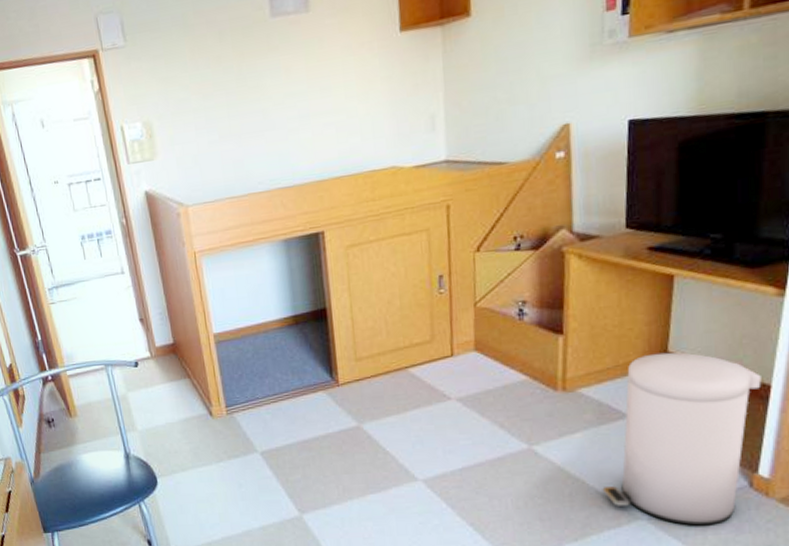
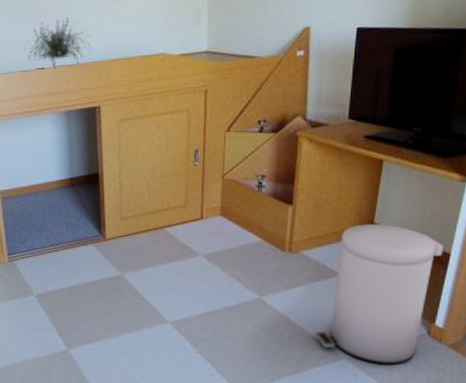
plant: none [233,134,310,192] -> present [23,17,92,68]

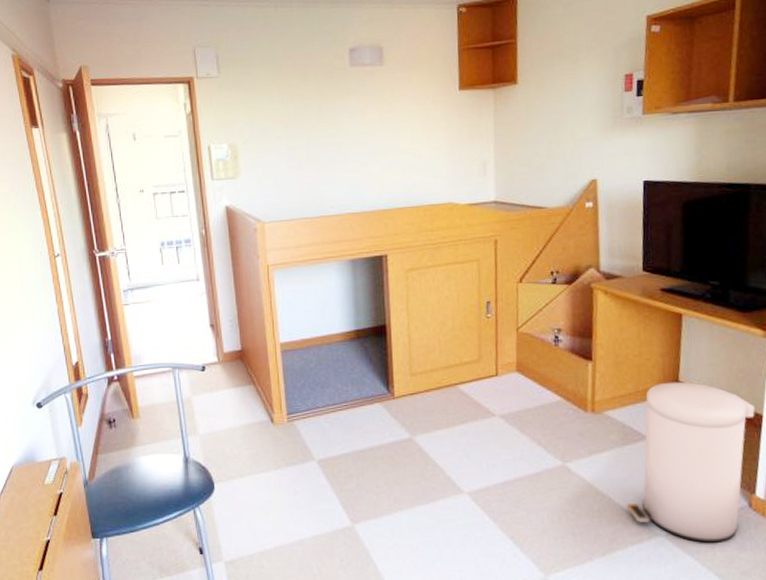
plant: present [23,17,92,68] -> none [308,166,378,216]

